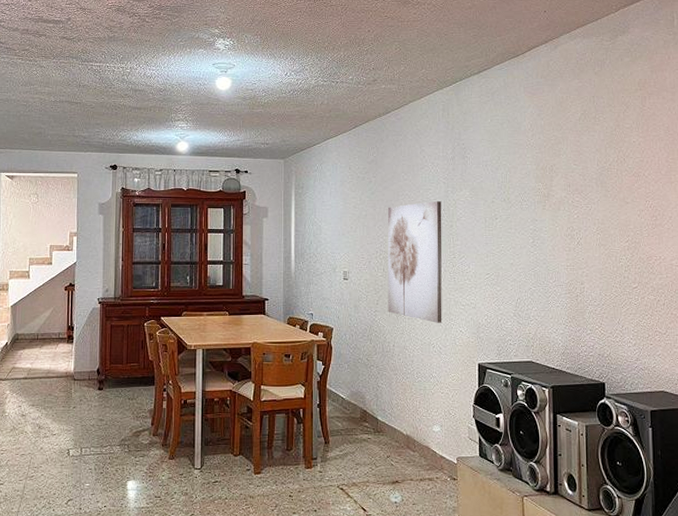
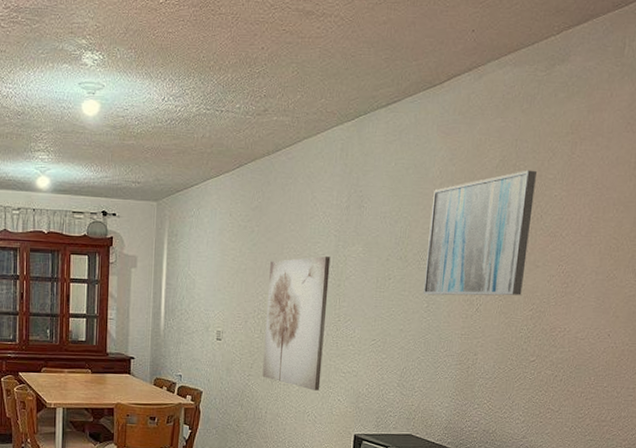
wall art: none [527,121,617,232] -> present [423,170,536,296]

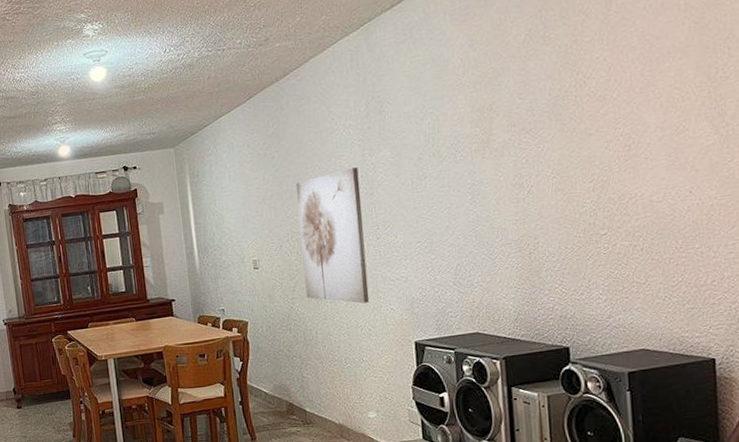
wall art: present [423,170,536,296] -> none [458,37,577,187]

